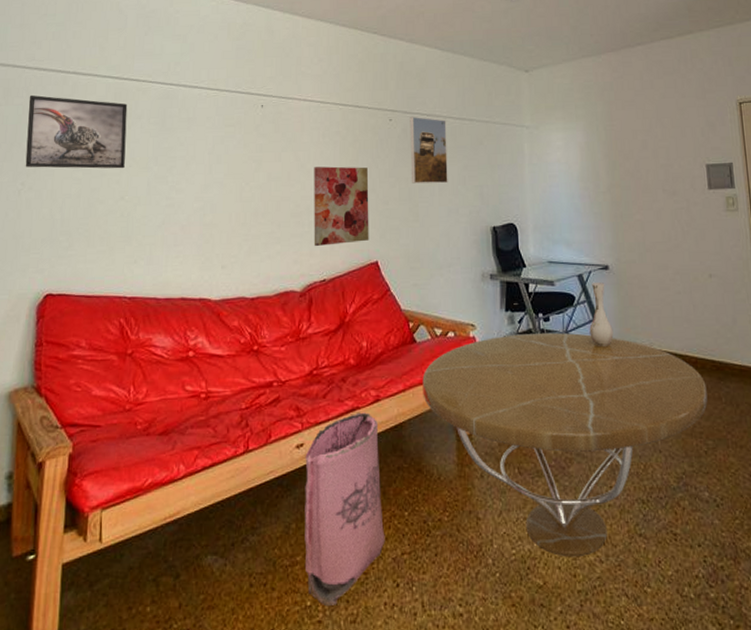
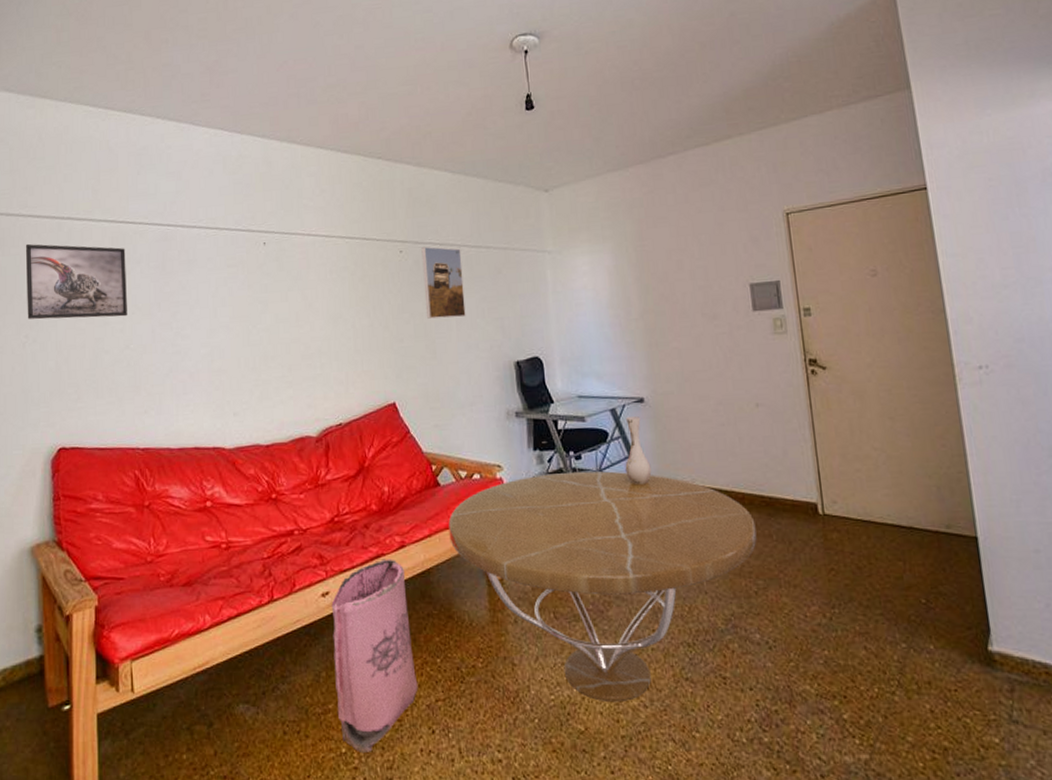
wall art: present [314,166,369,246] -> none [323,303,385,389]

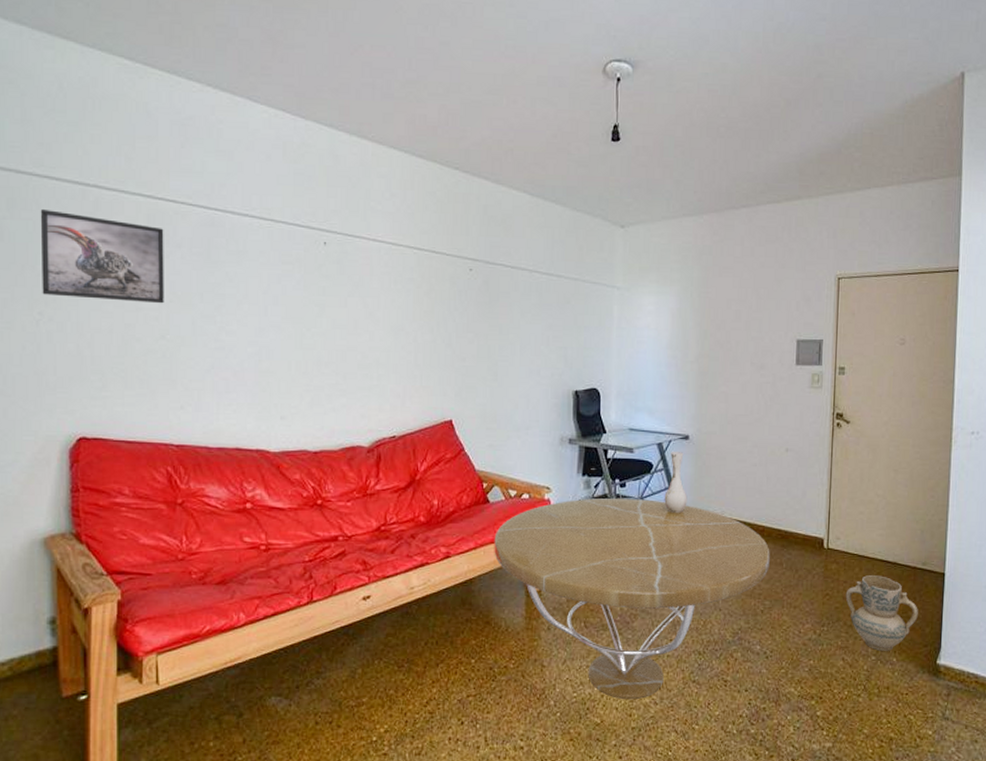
bag: present [331,559,418,754] -> none [370,568,452,742]
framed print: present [421,246,466,319] -> none [490,267,532,343]
ceramic jug: none [854,544,953,636] -> present [845,575,918,651]

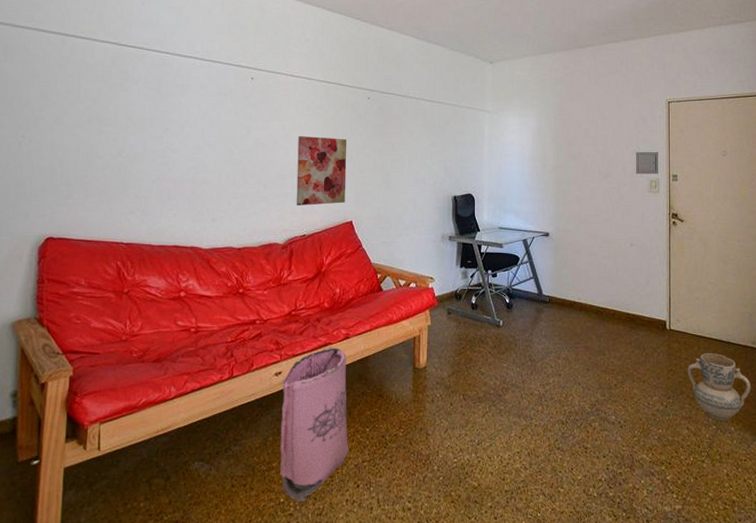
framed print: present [40,208,164,304] -> none [25,54,125,128]
bag: none [370,568,452,742] -> present [279,347,349,503]
wall art: none [383,316,445,401] -> present [296,136,347,206]
coffee table: present [494,497,770,700] -> none [386,286,621,465]
vase: present [664,452,688,514] -> none [529,247,549,300]

